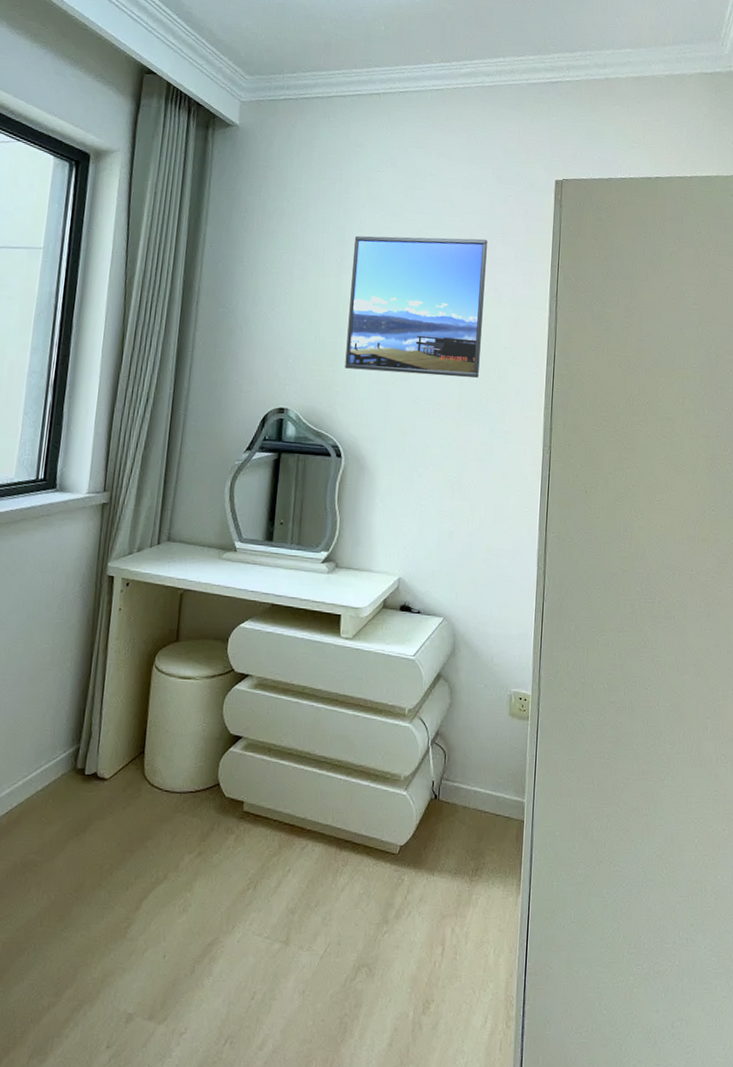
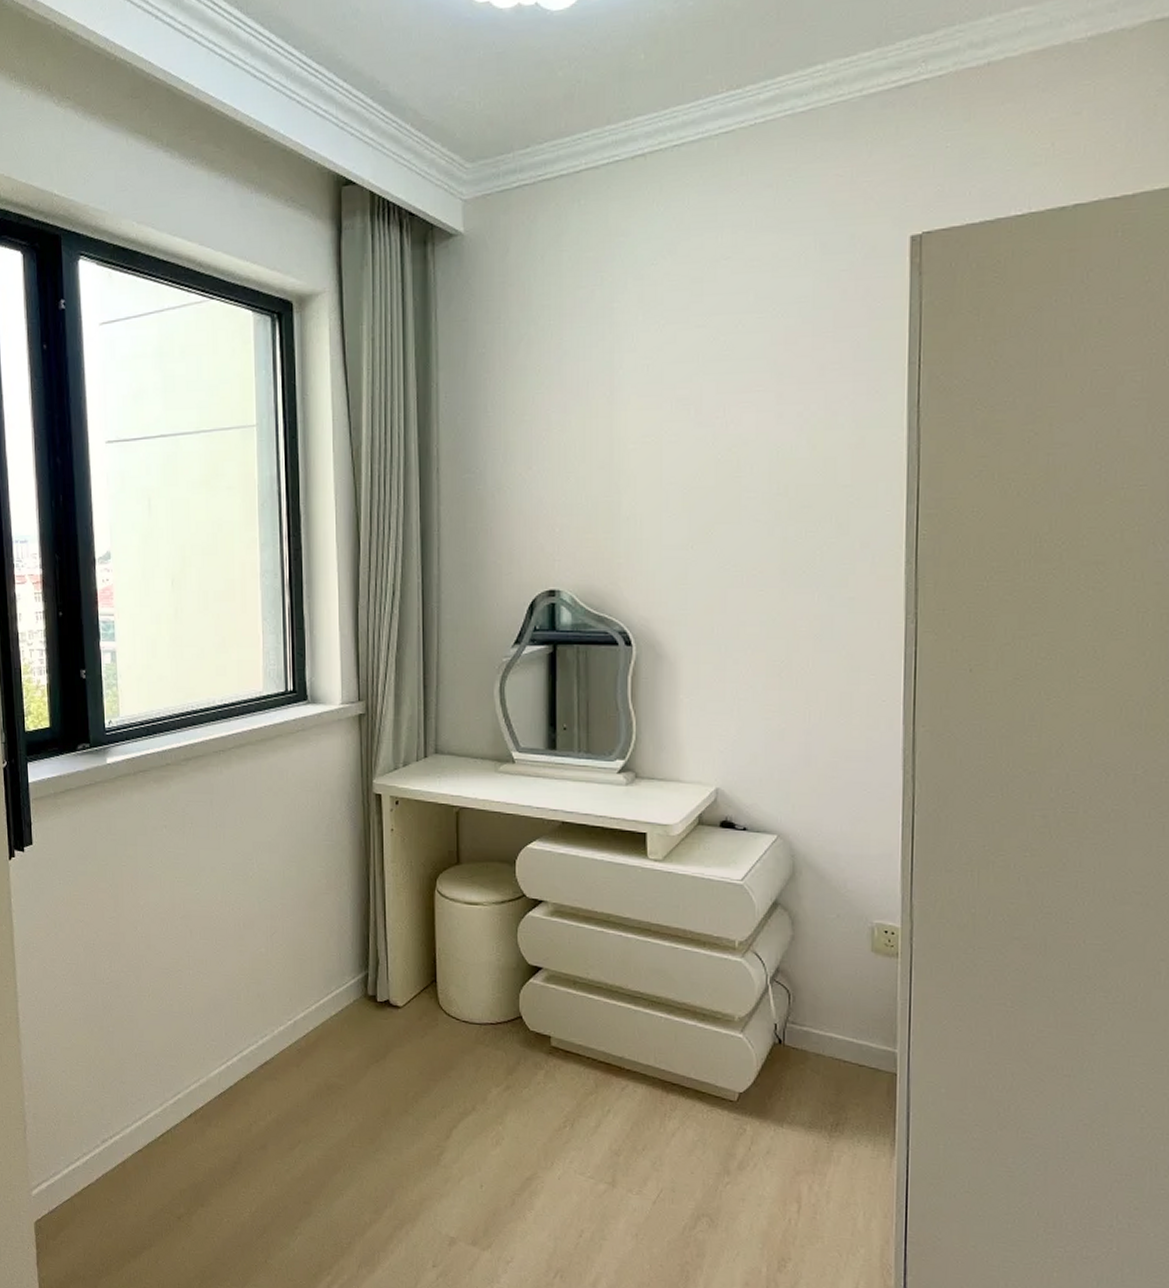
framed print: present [345,235,487,378] -> none [626,337,812,534]

